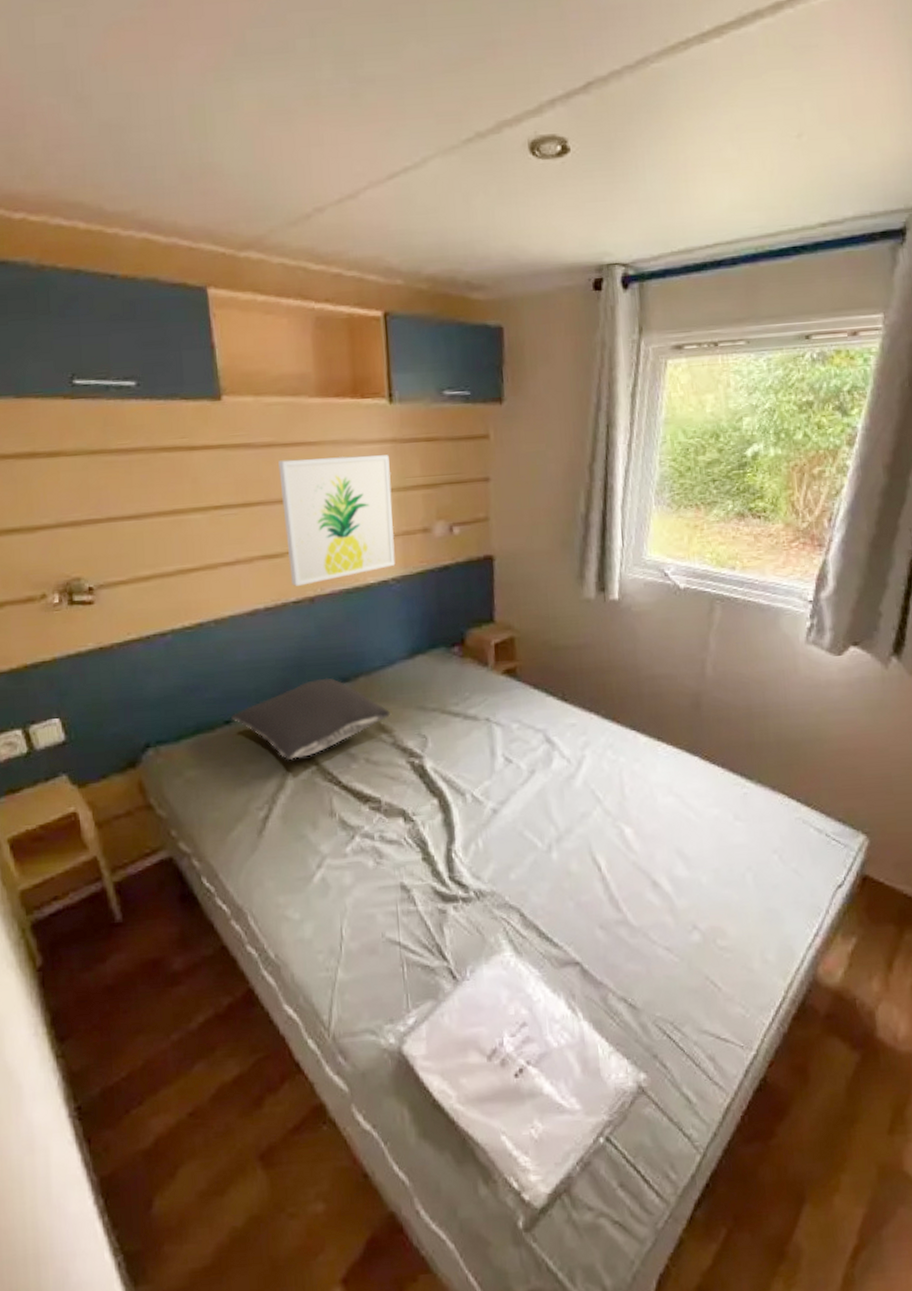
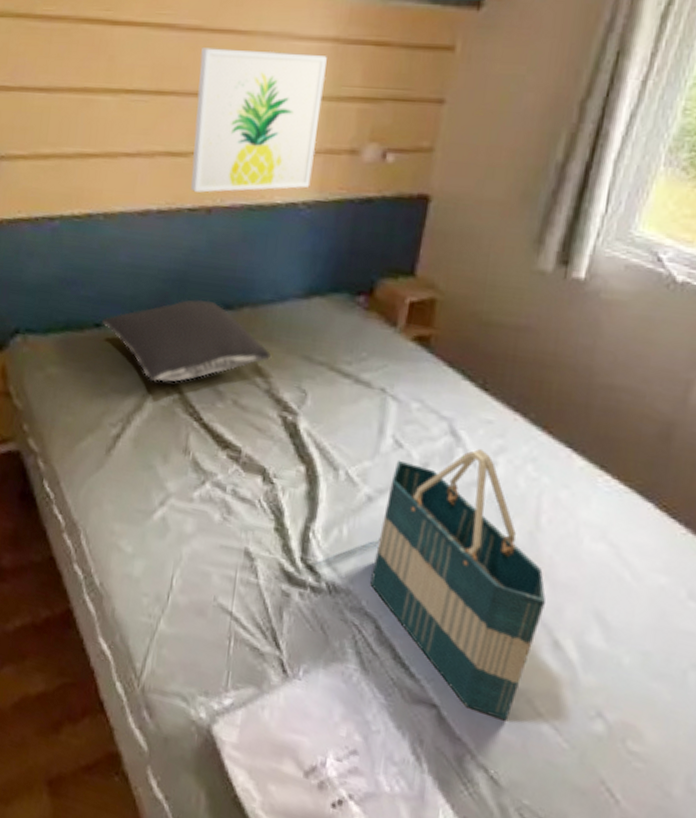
tote bag: none [508,747,641,957] -> present [370,448,546,721]

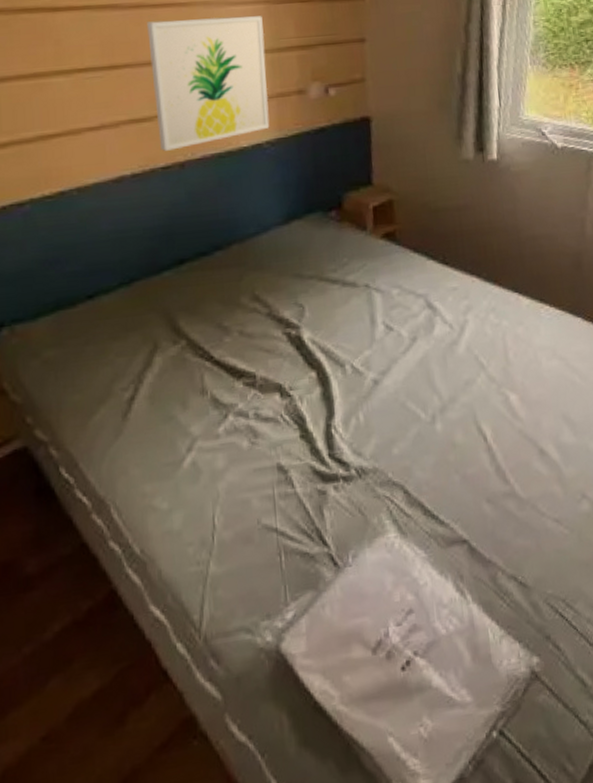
pillow: present [102,299,272,382] -> none [94,246,266,337]
tote bag: present [370,448,546,721] -> none [390,312,527,532]

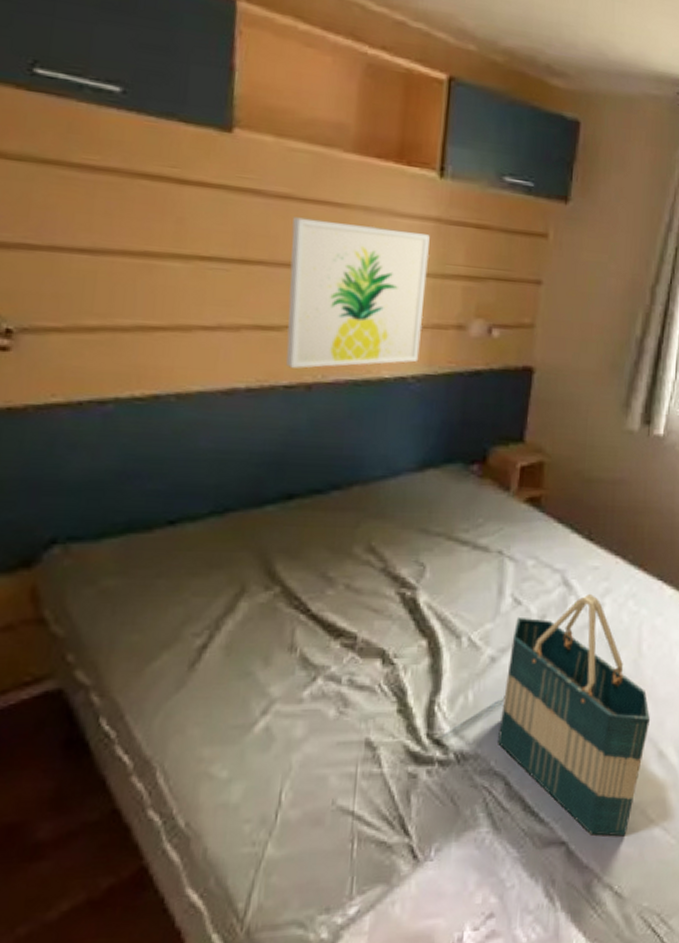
tote bag: none [390,312,527,532] -> present [498,593,650,837]

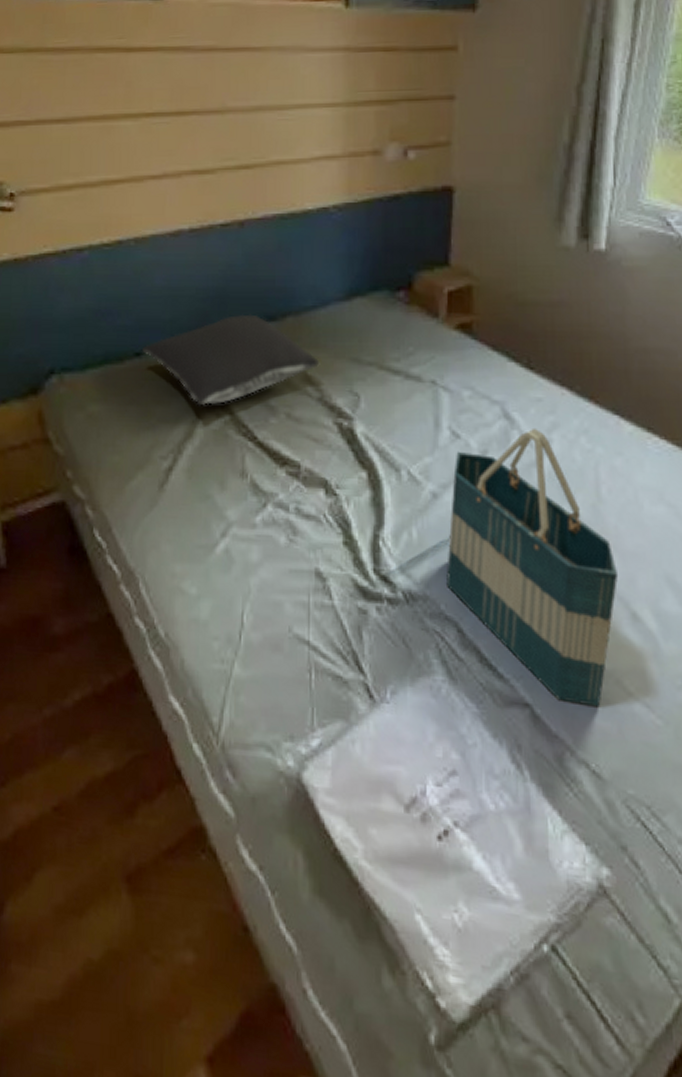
pillow: none [178,481,386,578] -> present [142,314,320,406]
wall art: present [286,217,430,369] -> none [218,64,342,207]

